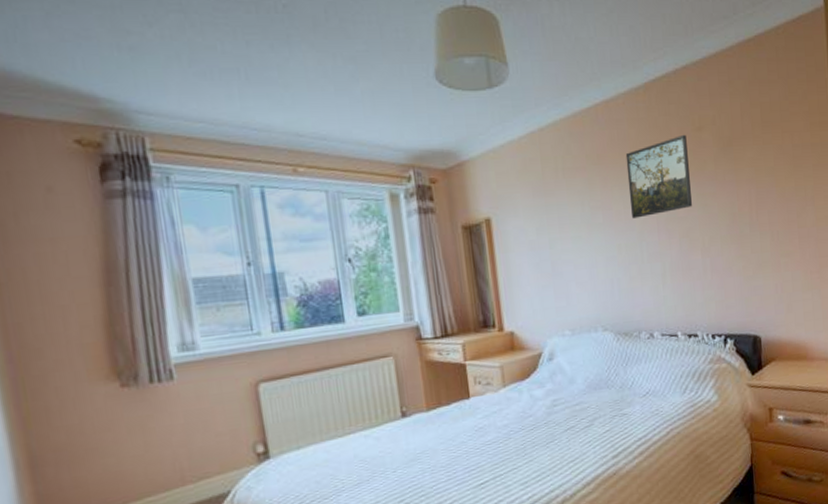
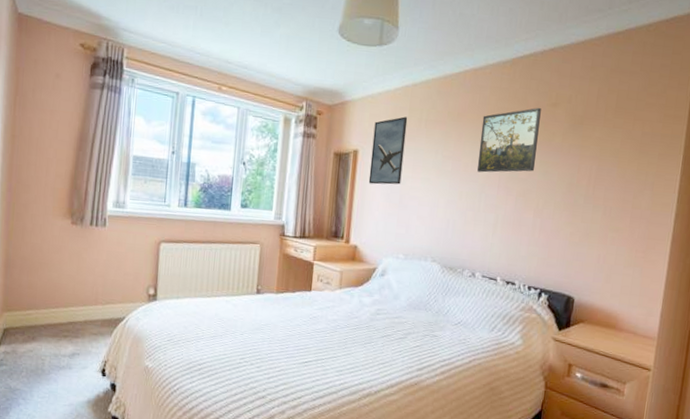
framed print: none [503,169,549,256] -> present [368,116,408,185]

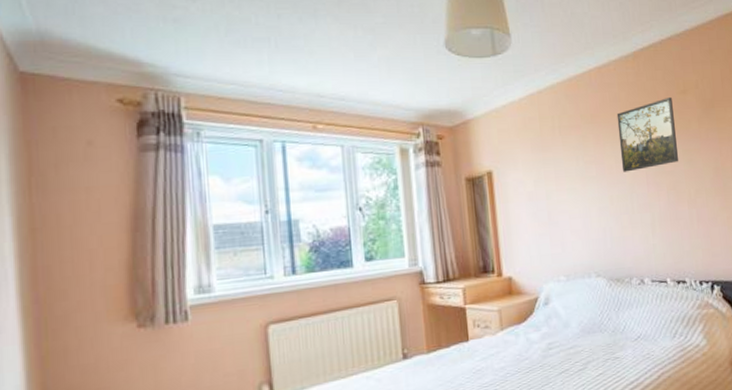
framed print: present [368,116,408,185] -> none [504,127,546,206]

